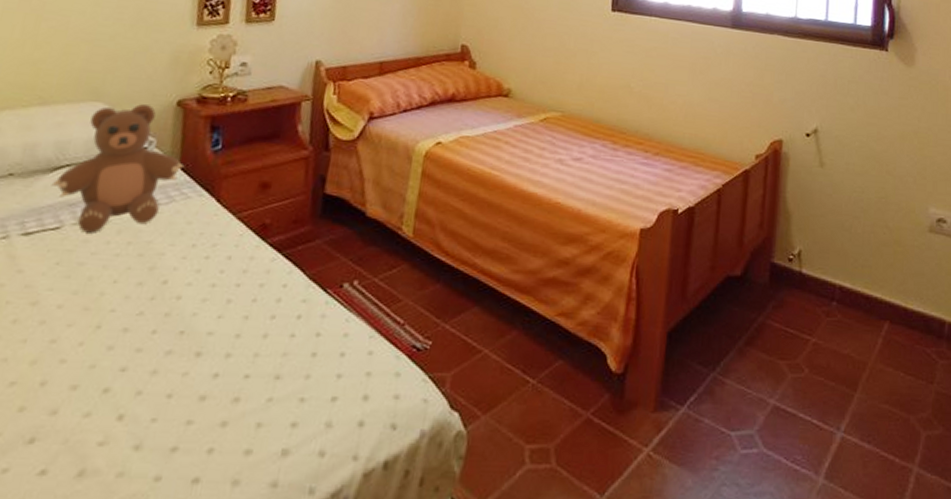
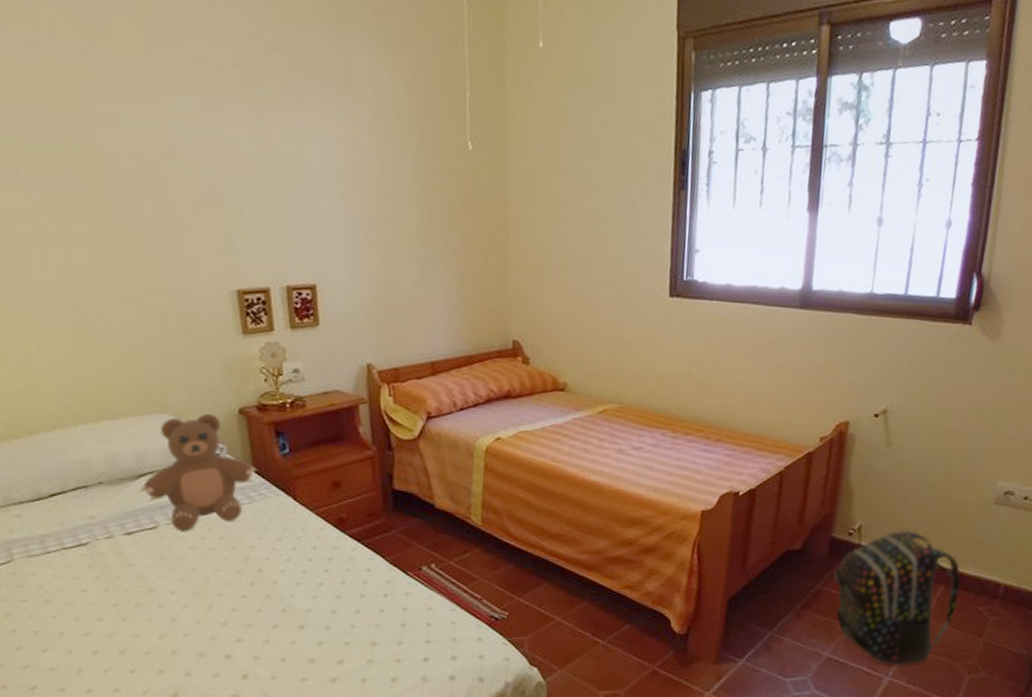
backpack: none [776,257,906,418] -> present [833,530,962,665]

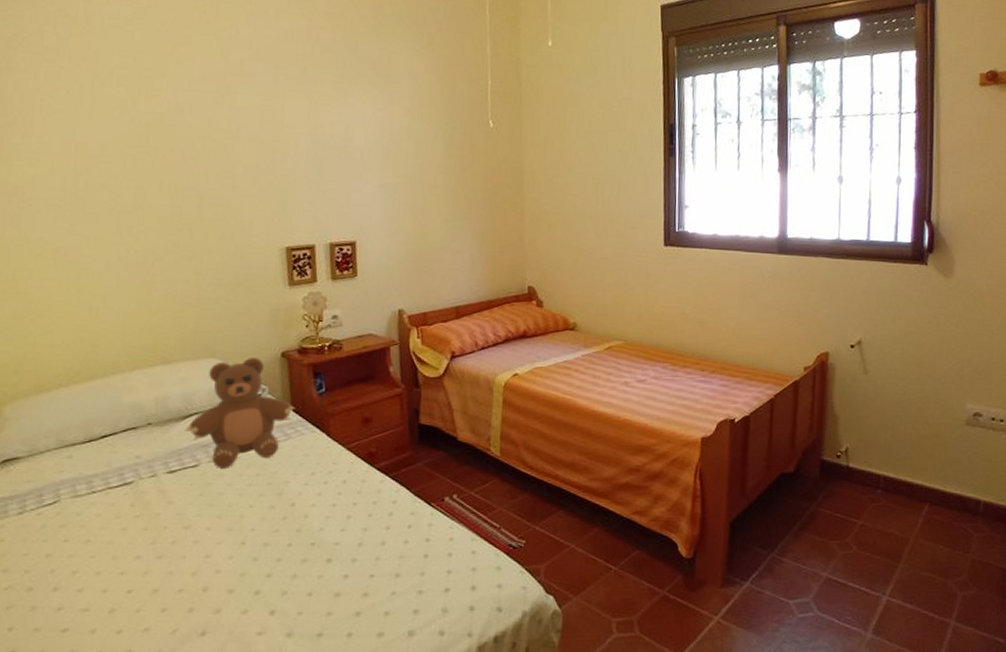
backpack: present [833,530,962,665] -> none [826,451,945,584]

